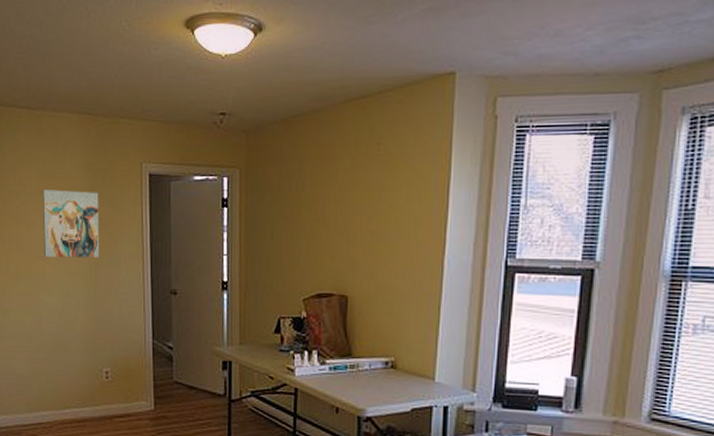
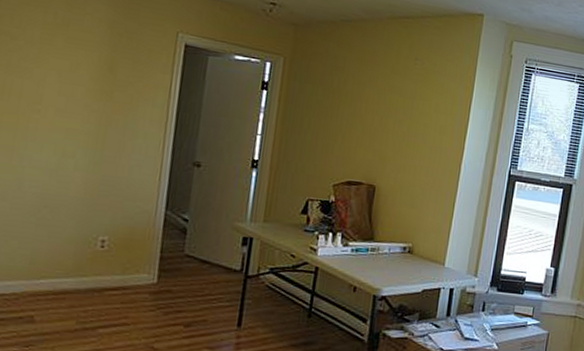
wall art: present [42,190,100,258] -> none [39,38,122,120]

